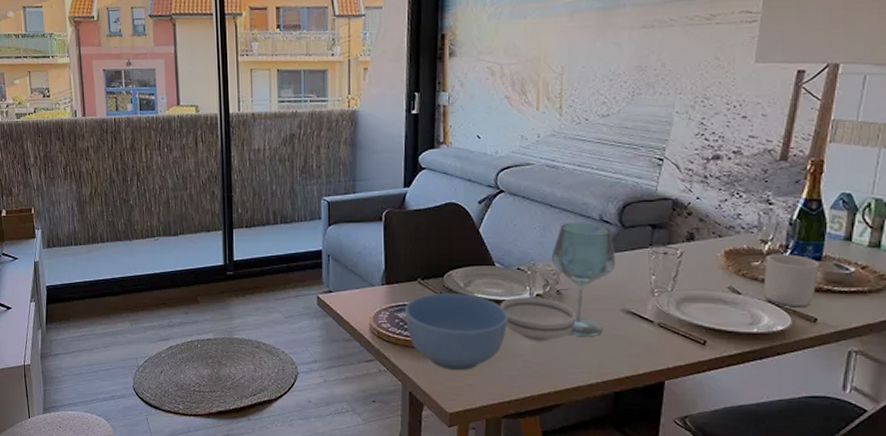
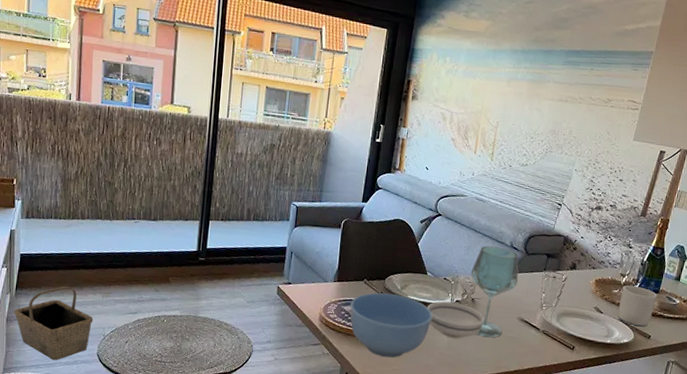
basket: none [47,316,125,397] -> present [14,286,94,361]

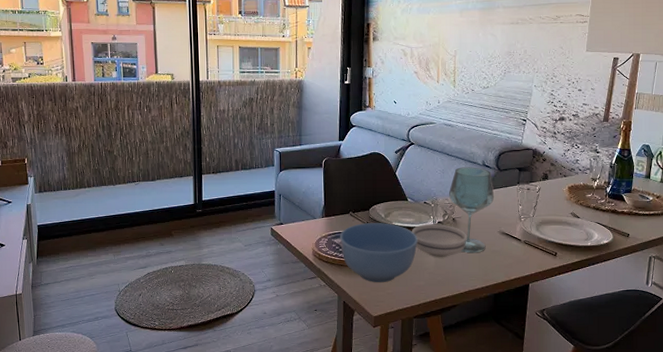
basket: present [14,286,94,361] -> none [38,249,108,319]
mug: present [617,285,657,327] -> none [594,188,630,227]

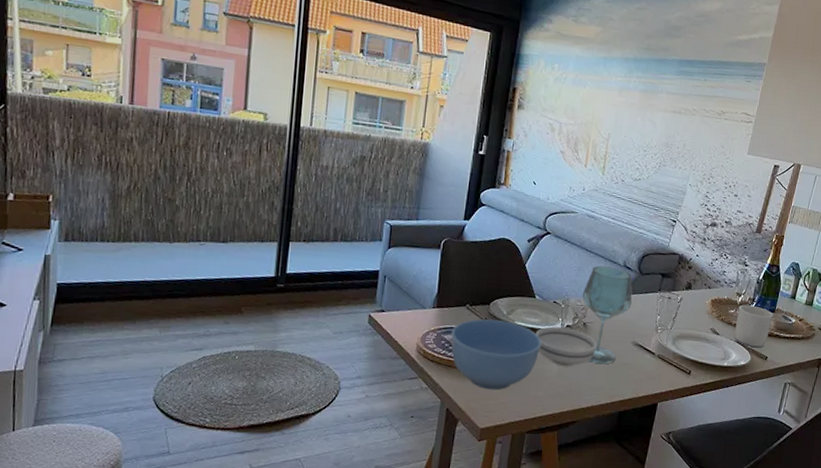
mug: none [594,188,630,227] -> present [734,304,773,348]

